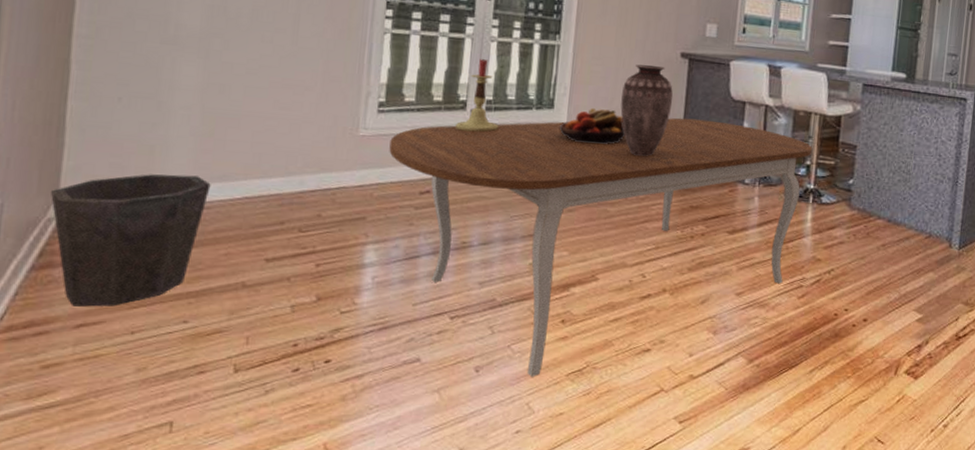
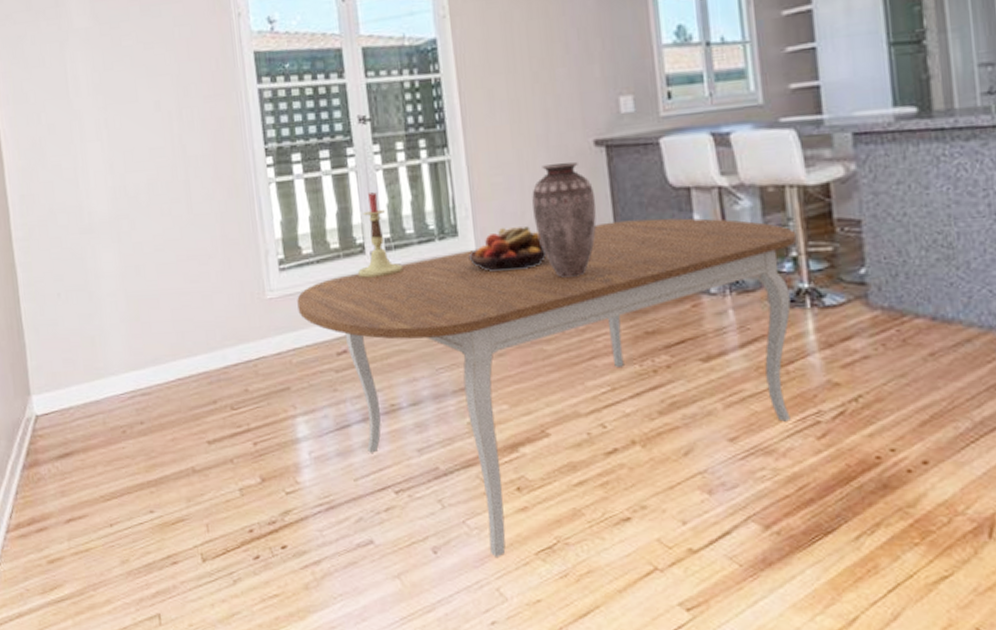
waste bin: present [51,174,211,307] -> none [24,362,147,502]

